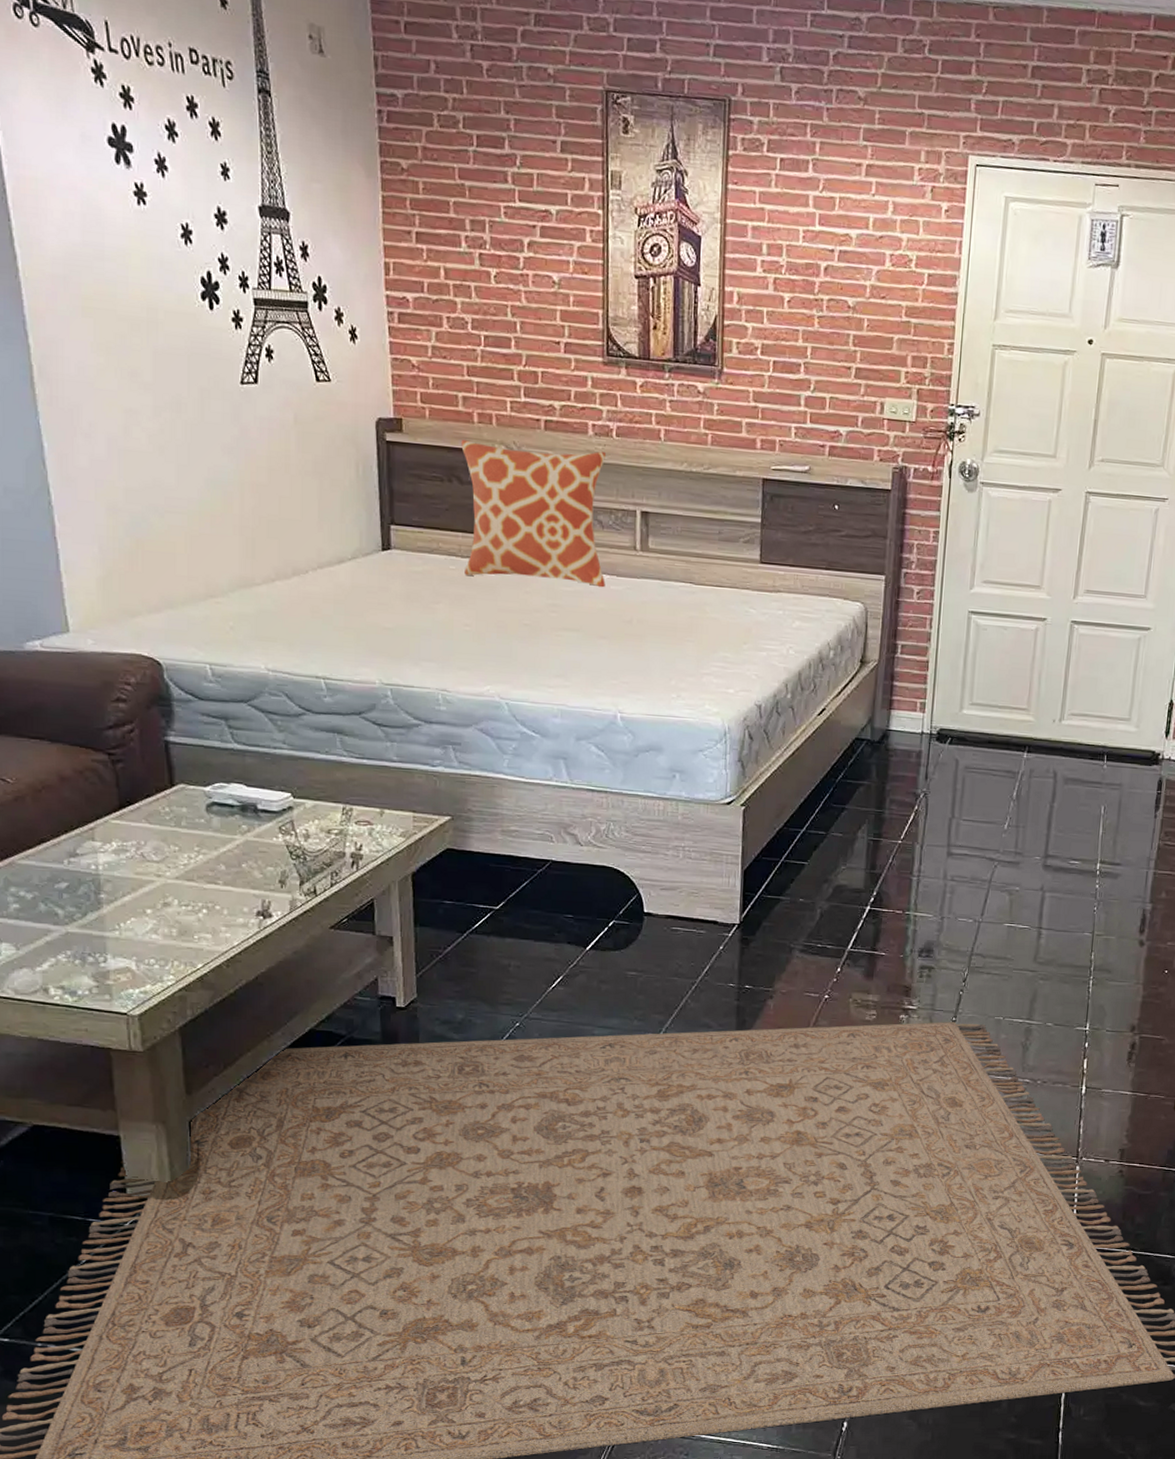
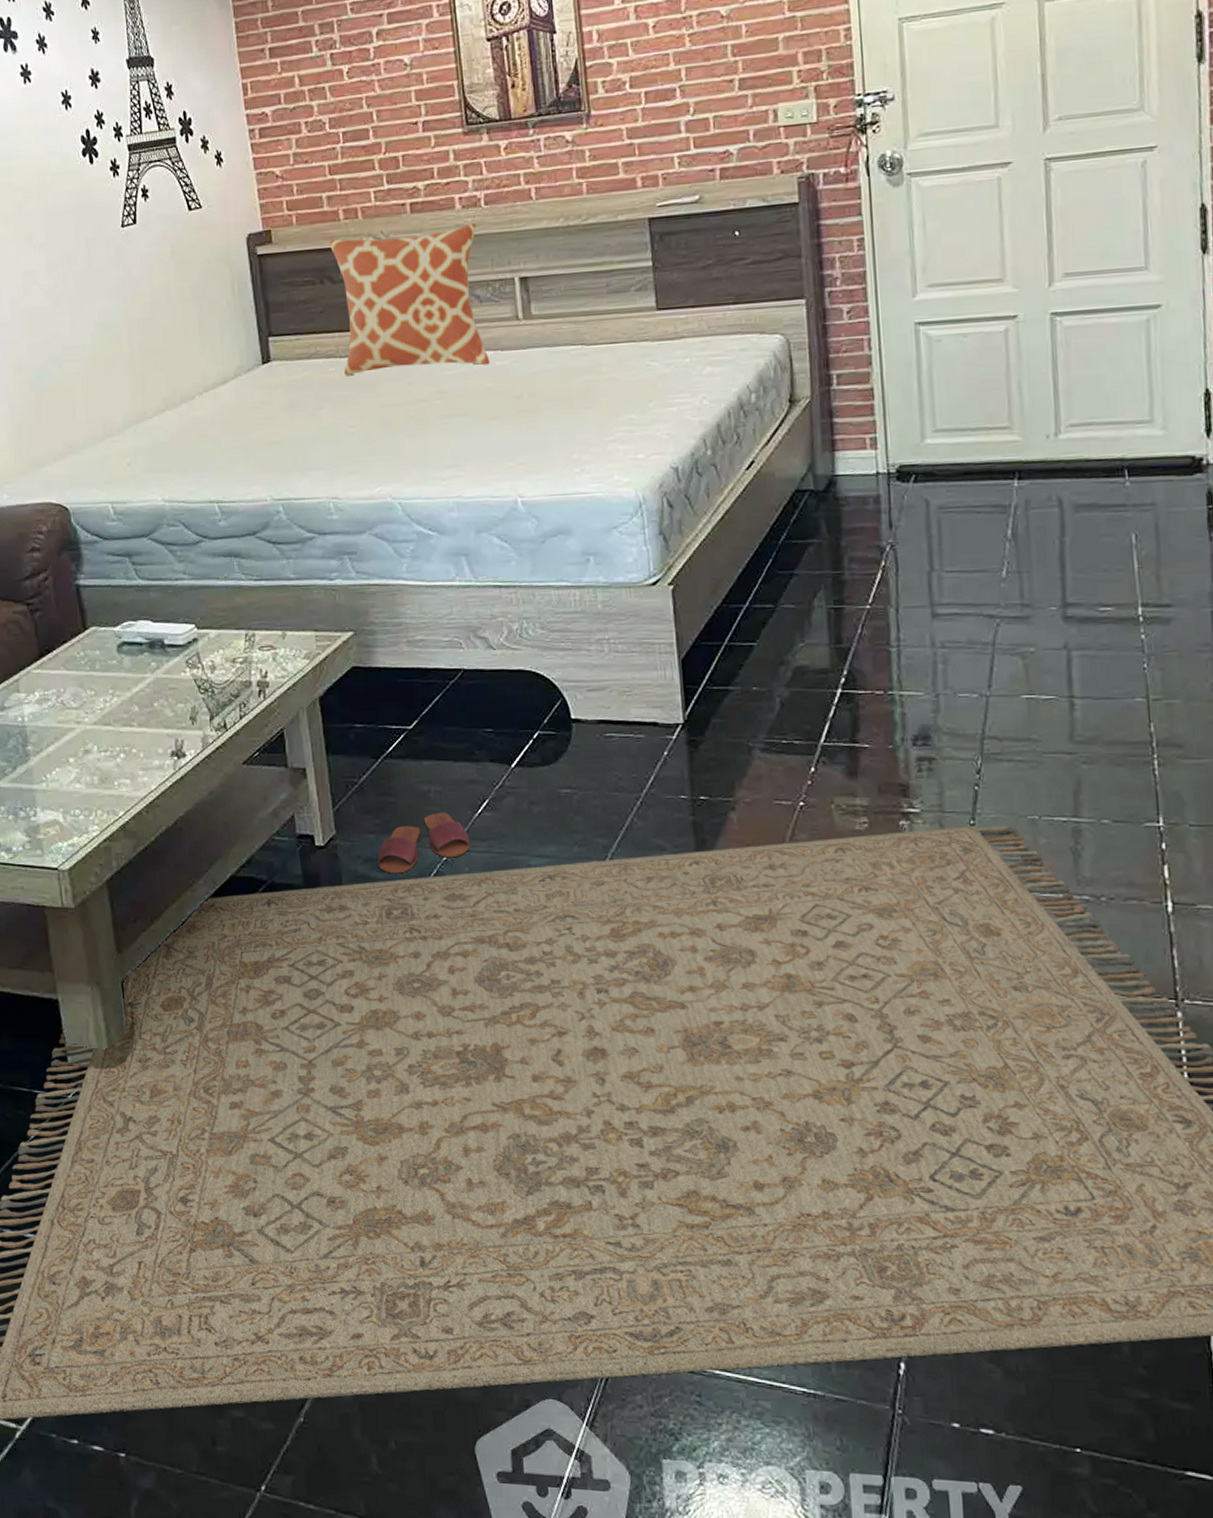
slippers: none [453,985,542,1036] -> present [376,813,470,874]

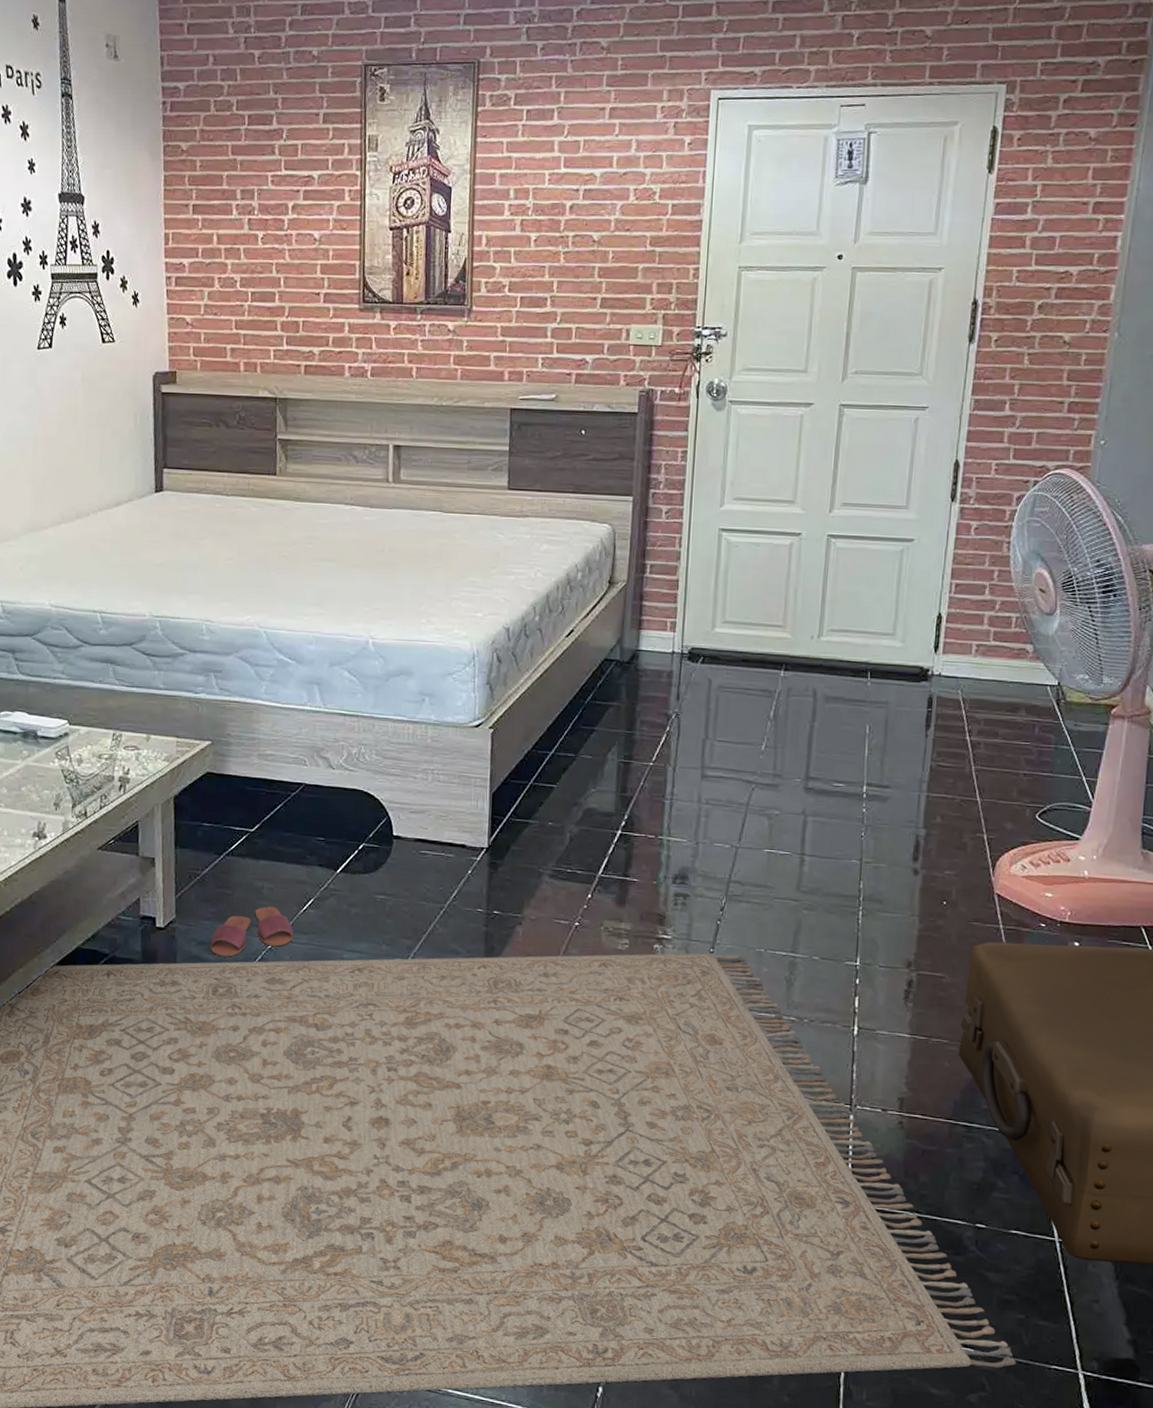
pillow: present [329,224,490,376] -> none [228,387,362,519]

